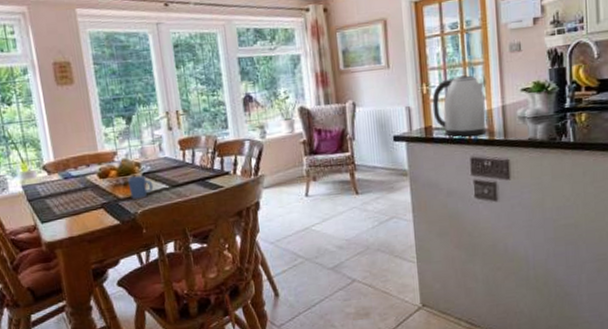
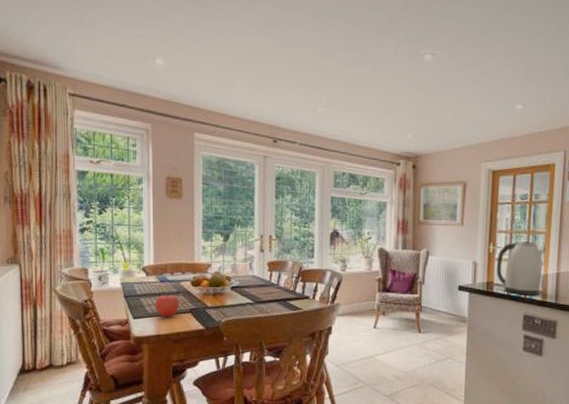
fruit: none [62,190,90,218] -> present [155,293,180,318]
mug: present [127,175,154,201] -> none [216,288,240,310]

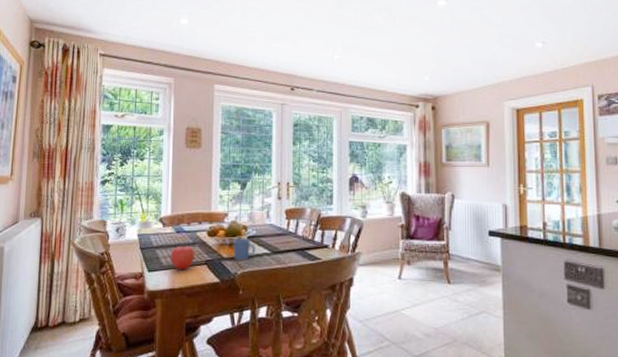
mug: none [216,288,240,310] -> present [233,238,256,261]
kettle: present [496,241,543,296] -> none [529,181,581,240]

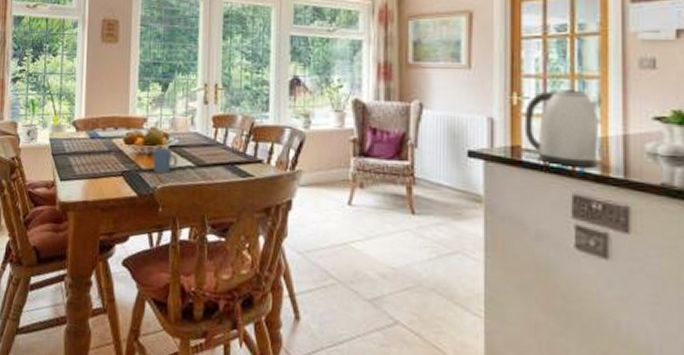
fruit: present [171,244,195,271] -> none [84,151,111,181]
kettle: none [529,181,581,240] -> present [524,89,598,168]

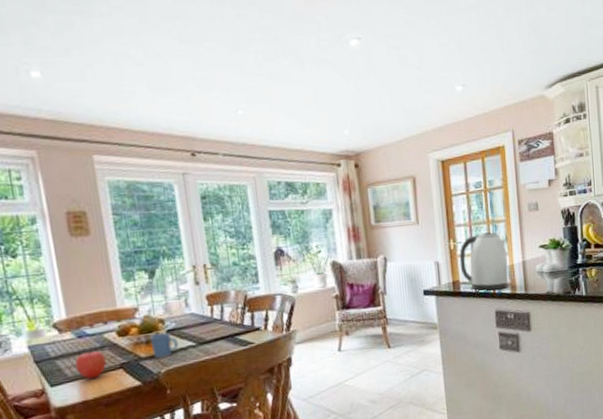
fruit: none [84,151,111,181] -> present [75,349,107,379]

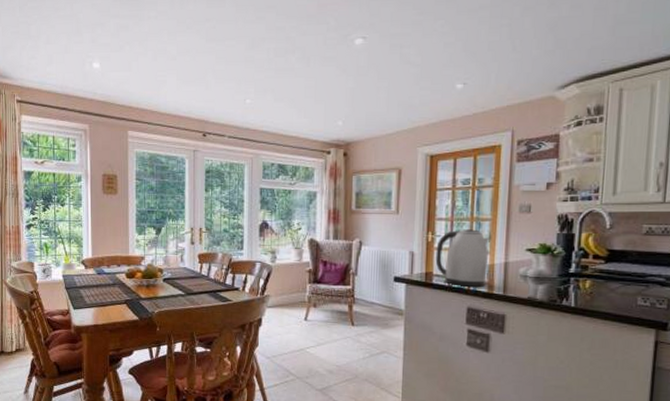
fruit: present [75,349,107,379] -> none [93,285,116,309]
mug: present [149,332,179,359] -> none [150,280,171,301]

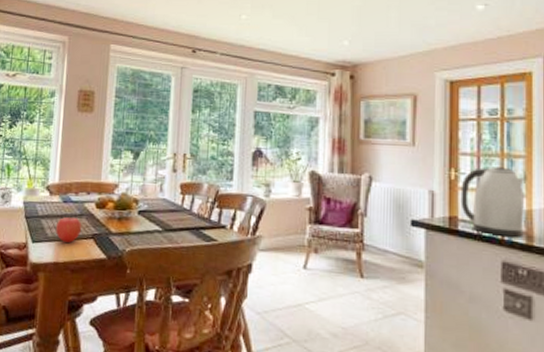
fruit: none [93,285,116,309] -> present [56,215,82,244]

